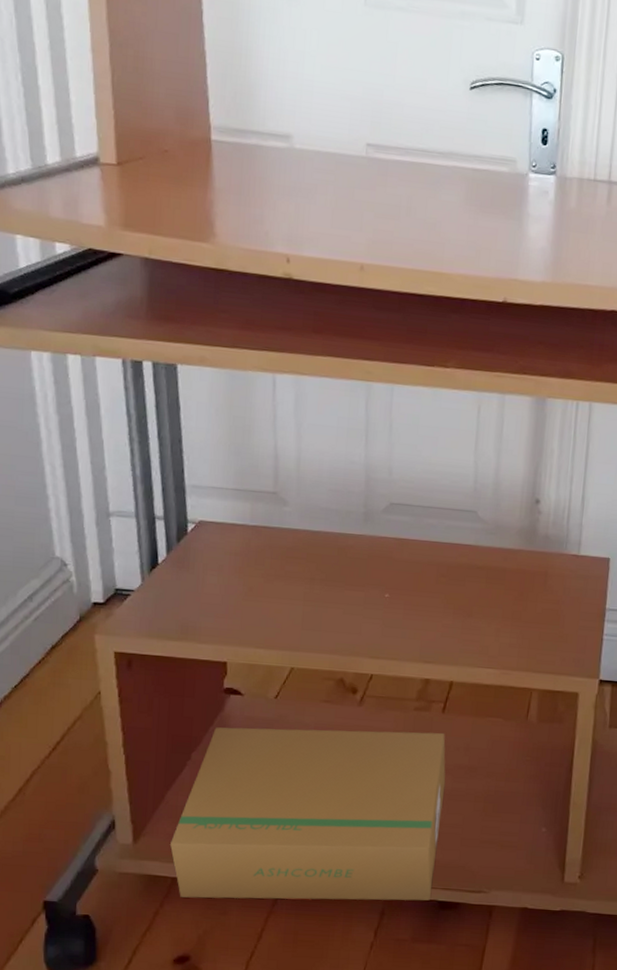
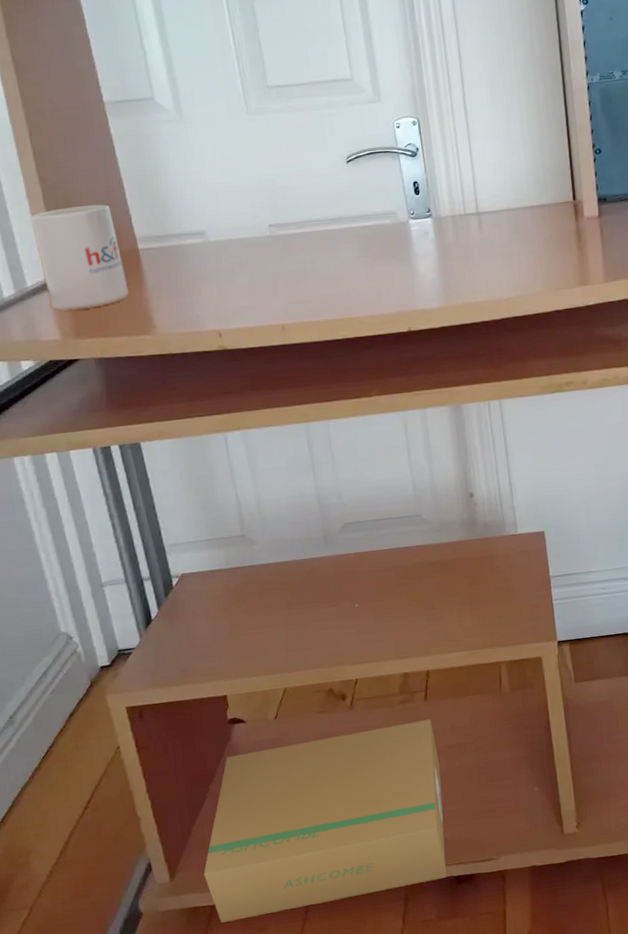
mug: none [91,71,192,198] -> present [30,204,129,311]

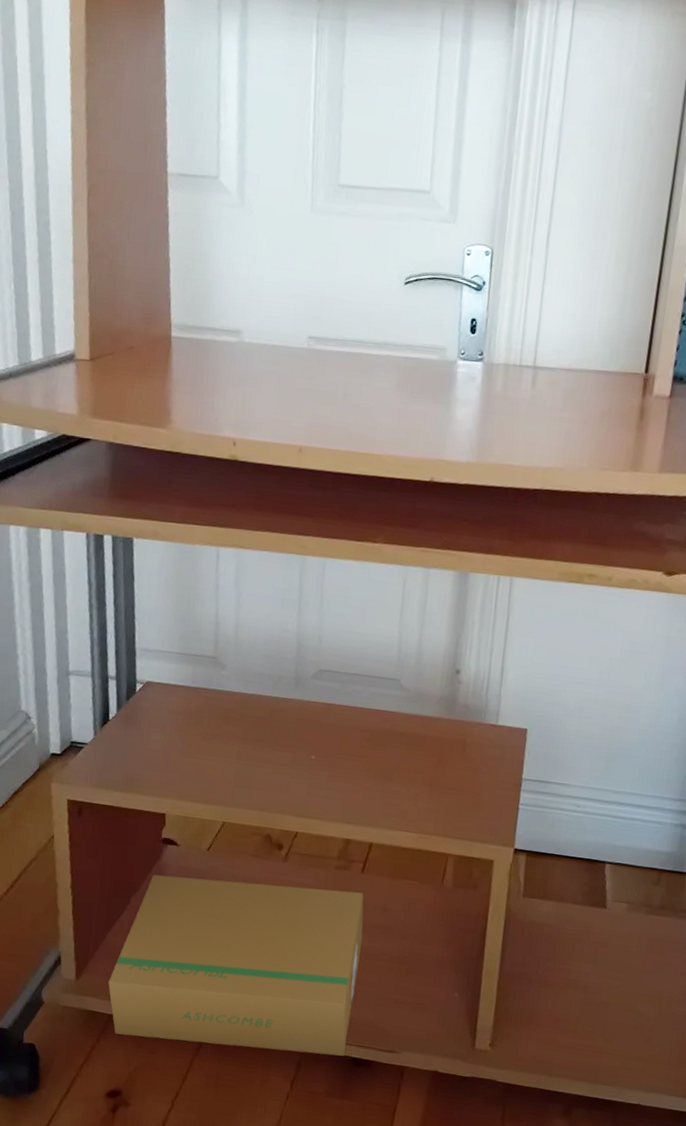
mug: present [30,204,129,311] -> none [71,278,153,389]

